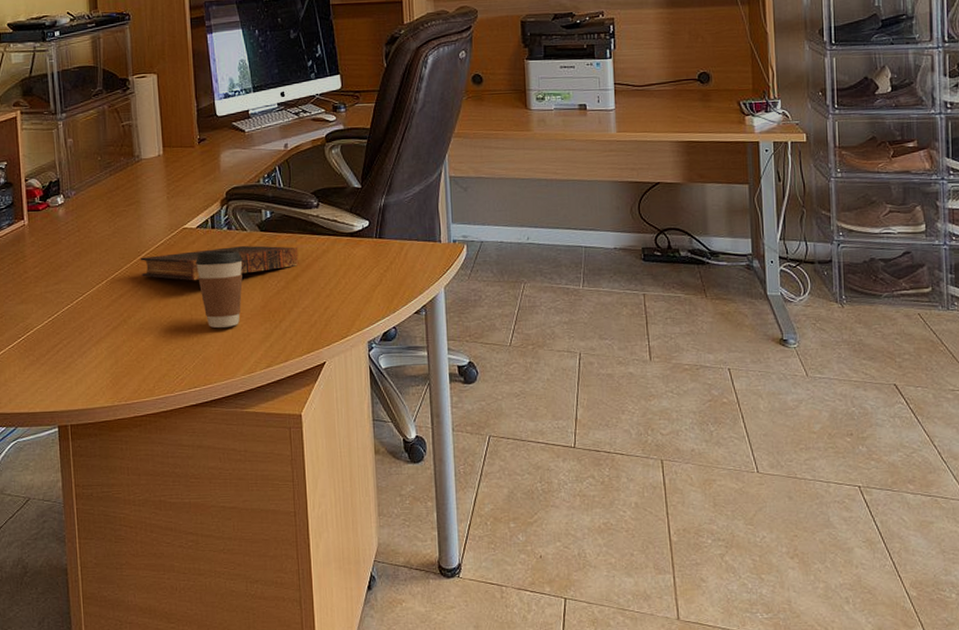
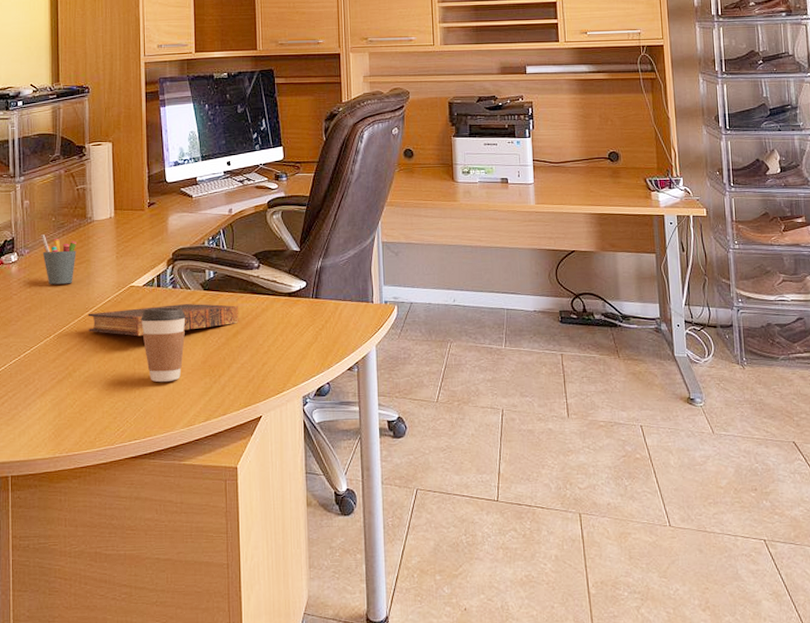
pen holder: none [87,175,125,228] -> present [41,234,76,285]

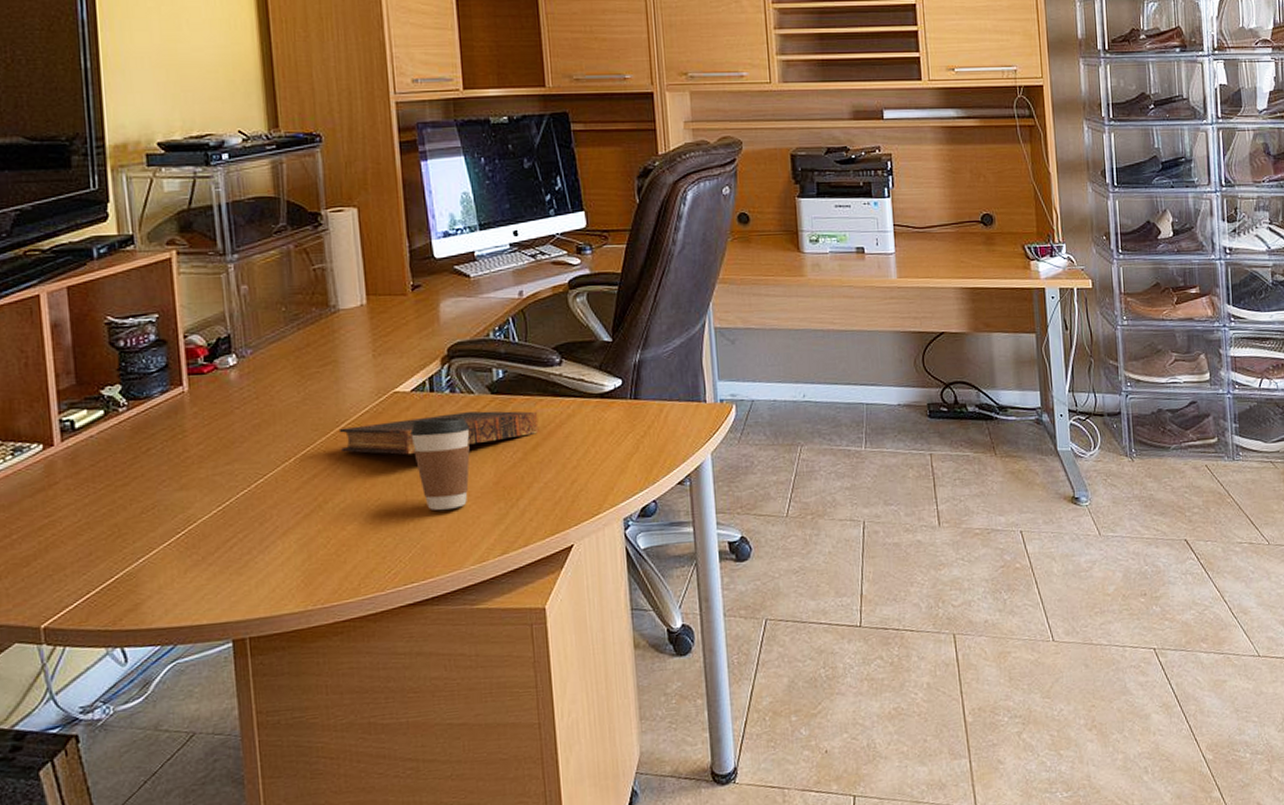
pen holder: present [41,234,76,285] -> none [268,329,319,394]

